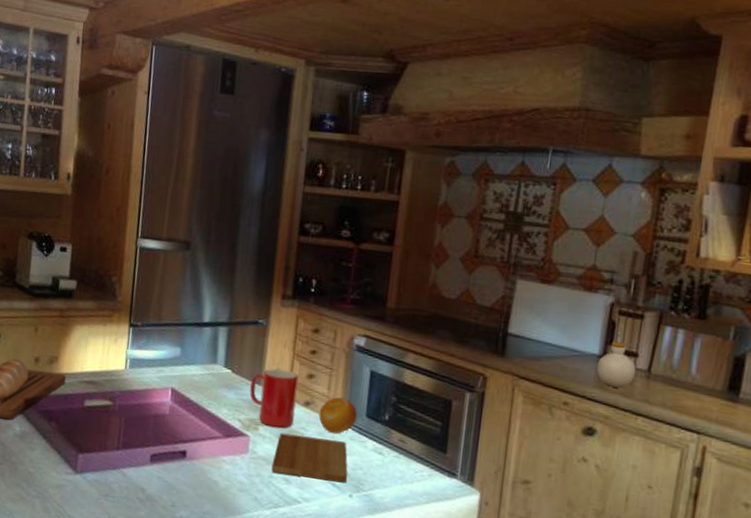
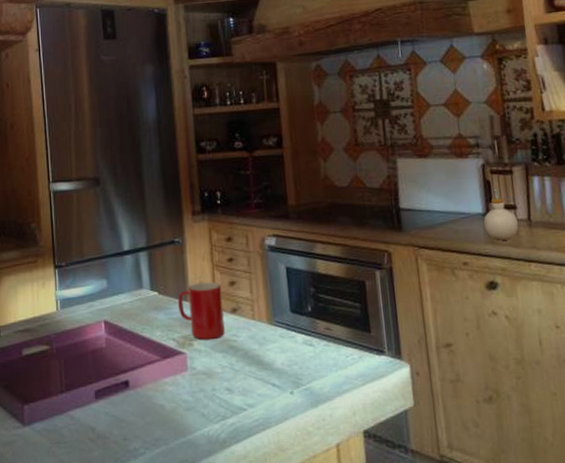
cutting board: present [271,433,348,483] -> none [212,341,285,385]
fruit: present [318,397,357,434] -> none [246,298,282,335]

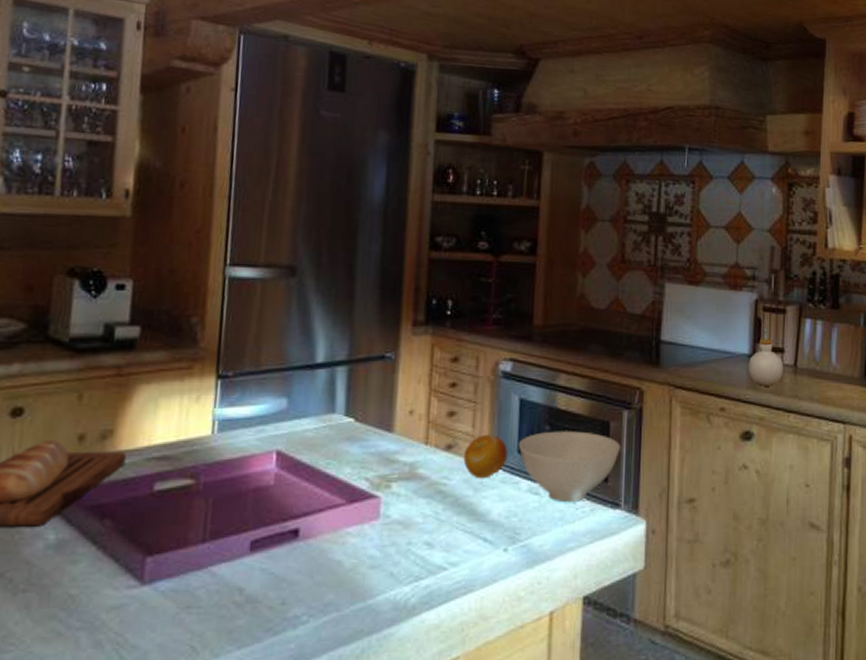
cup: present [178,281,225,339] -> none [378,409,437,481]
fruit: none [246,298,282,335] -> present [463,435,507,479]
bowl: none [289,291,378,352] -> present [518,431,621,503]

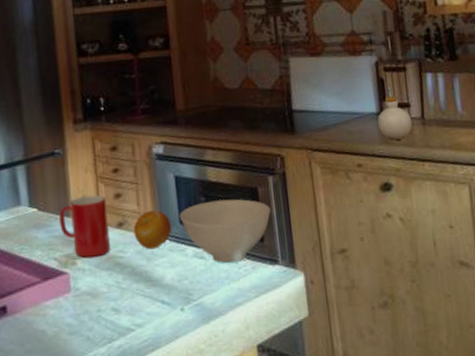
cup: none [378,409,437,481] -> present [59,194,110,258]

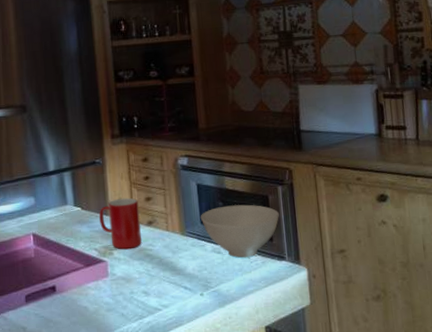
fruit: present [133,210,172,250] -> none [161,212,193,244]
soap dispenser: present [377,86,413,140] -> none [375,111,408,158]

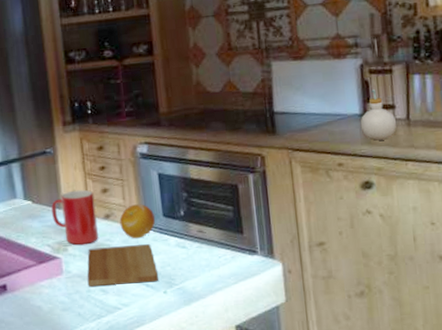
cutting board: none [130,249,196,288] -> present [87,244,158,286]
fruit: none [161,212,193,244] -> present [119,204,155,239]
bowl: present [200,204,280,259] -> none [162,194,251,253]
soap dispenser: none [375,111,408,158] -> present [360,88,397,141]

